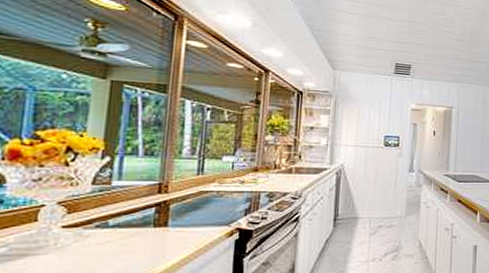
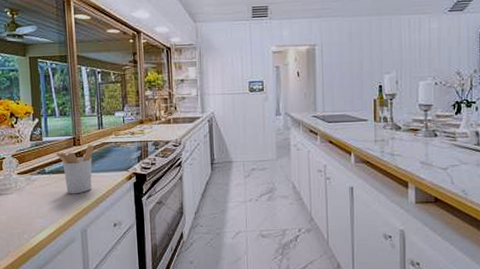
utensil holder: none [129,193,188,254] -> present [56,145,95,194]

